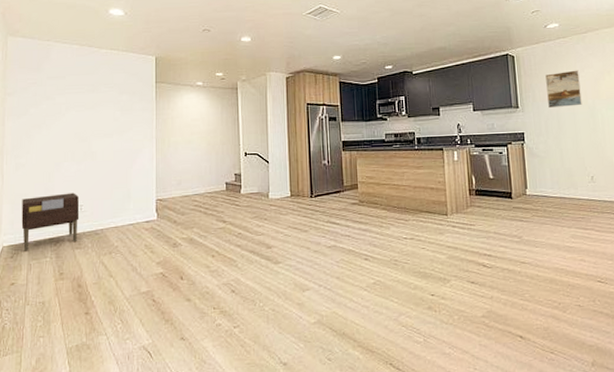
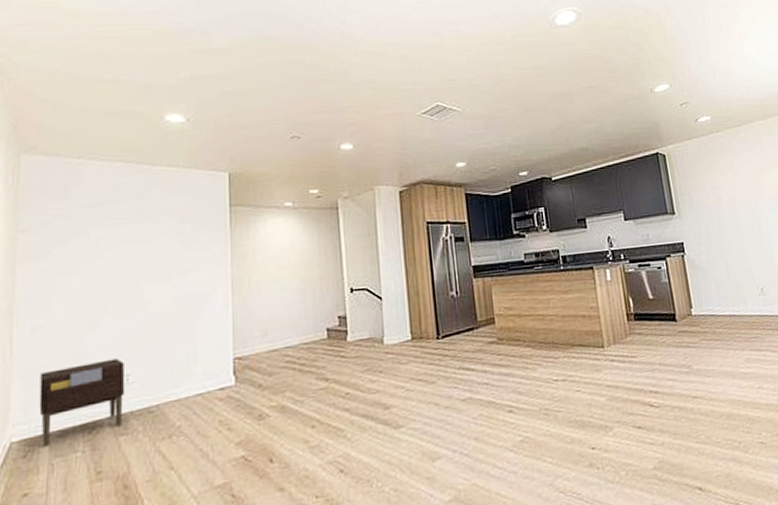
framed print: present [545,70,582,109] -> none [701,167,744,213]

